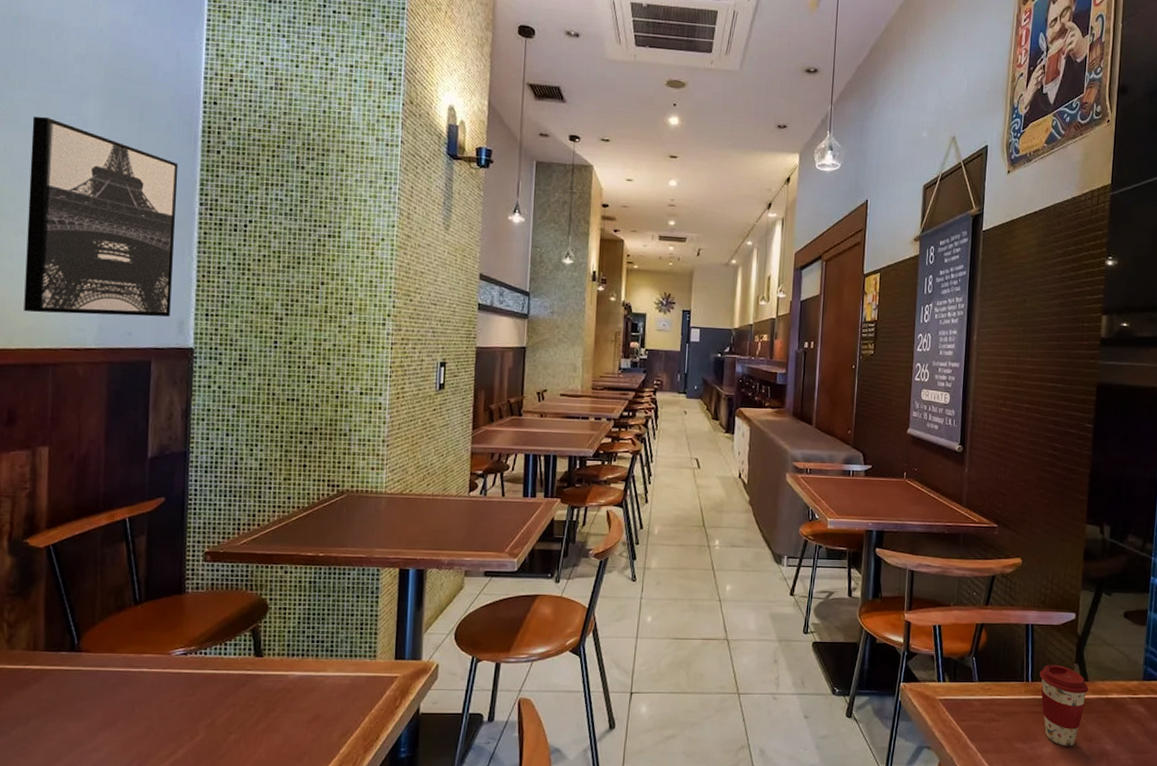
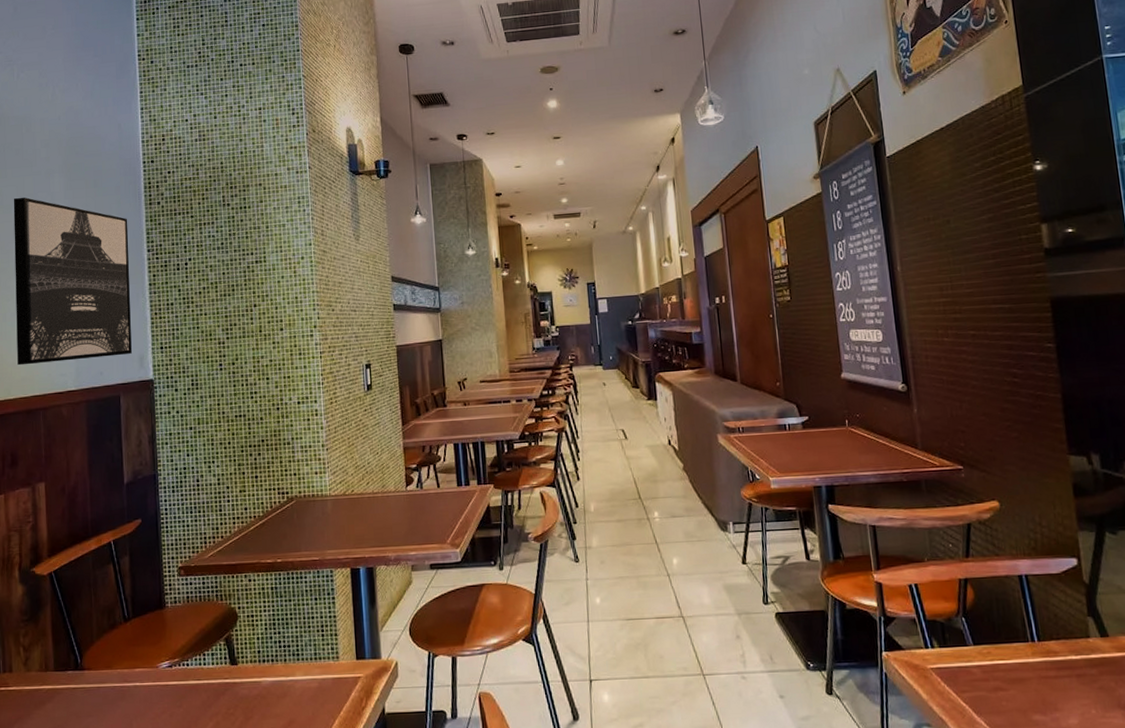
coffee cup: present [1039,664,1089,747] -> none [1046,619,1111,717]

